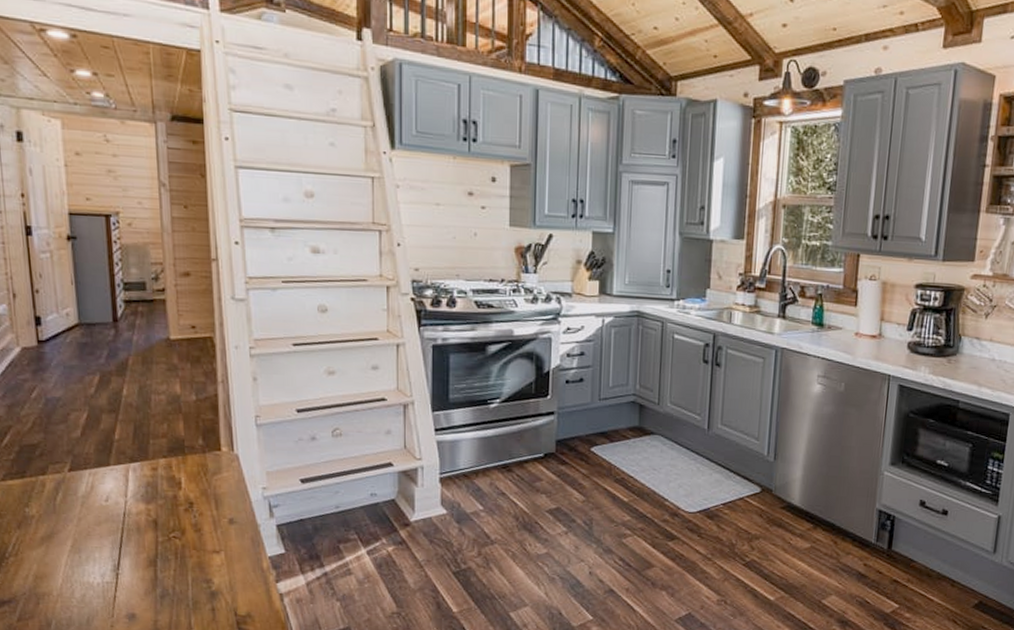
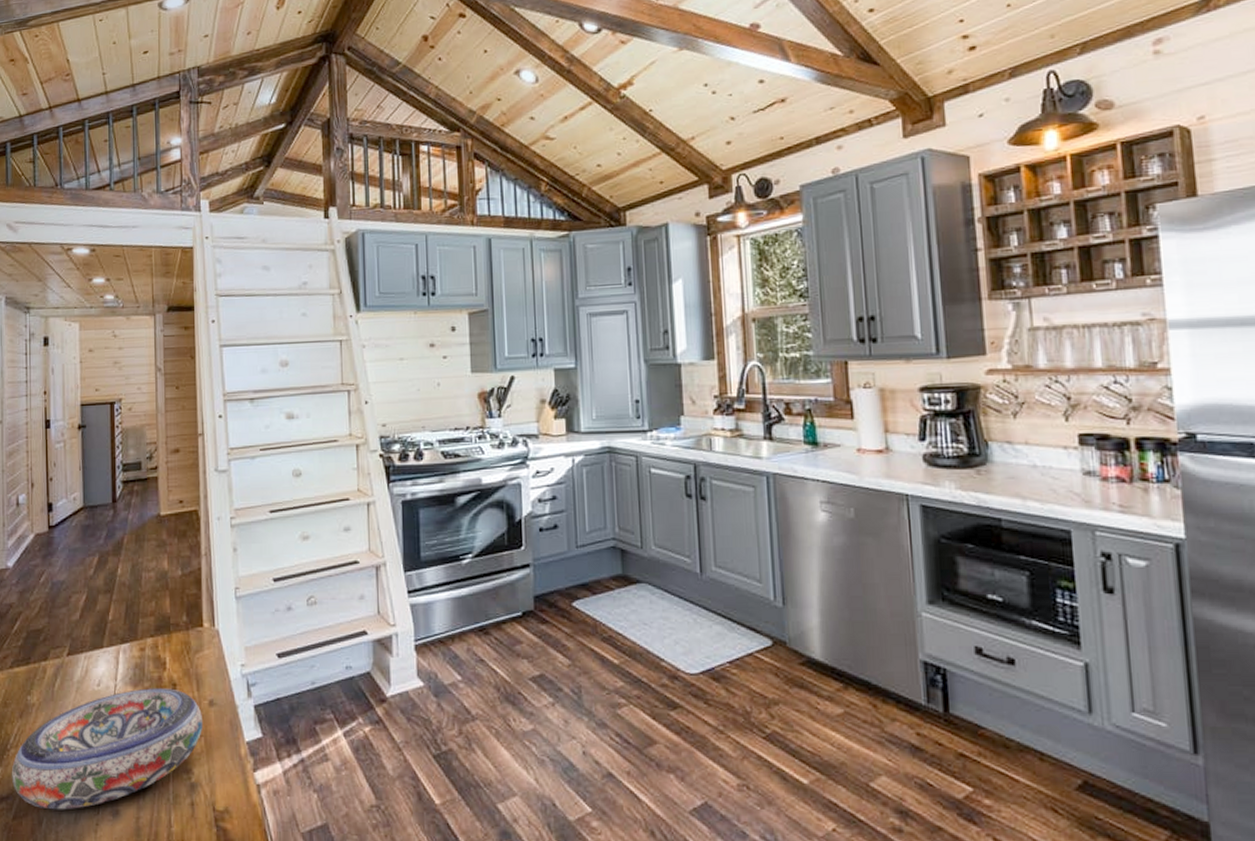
bowl: none [12,505,223,613] -> present [11,688,203,810]

